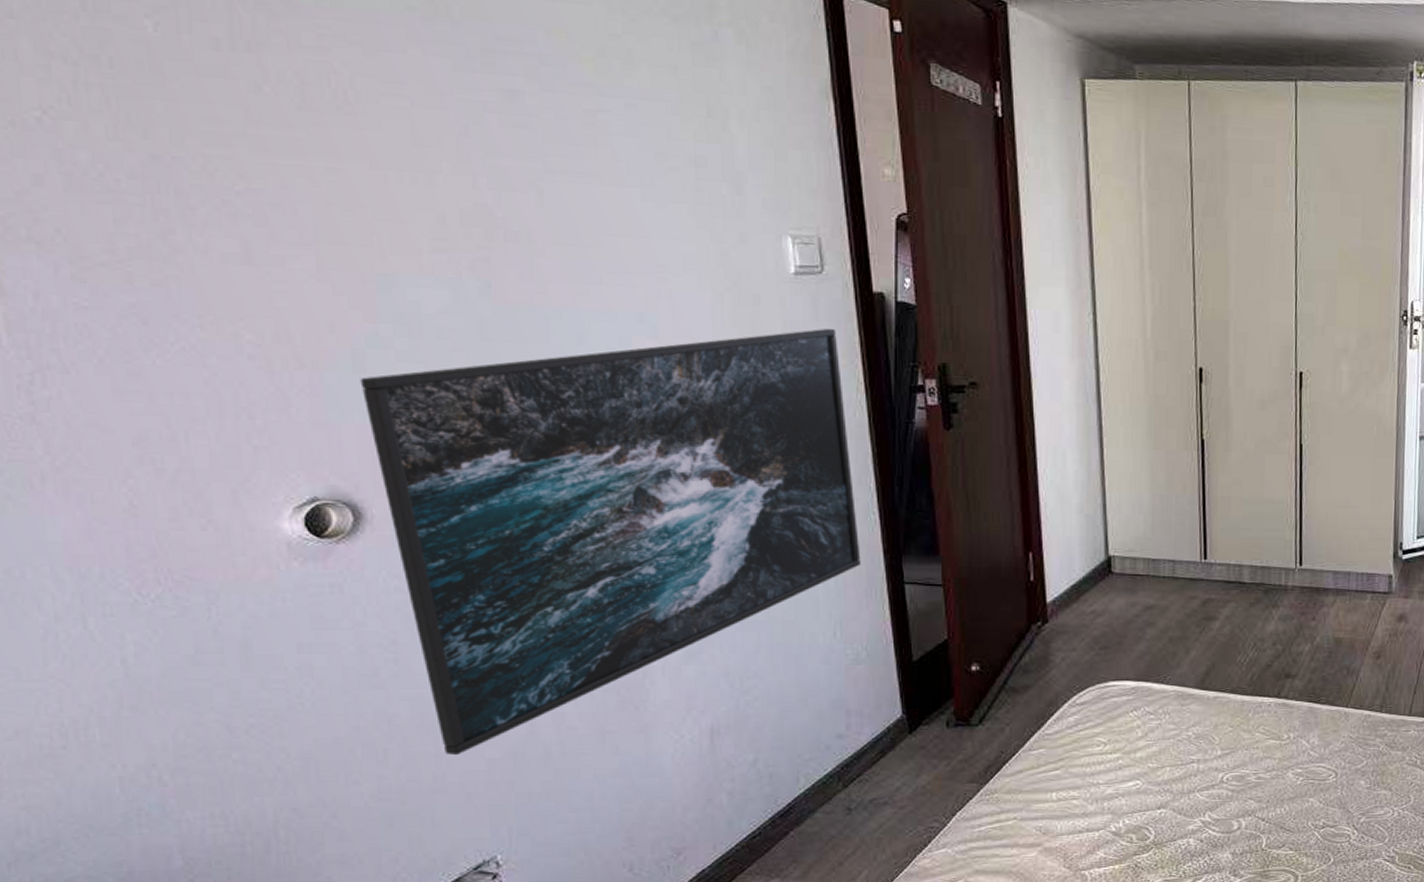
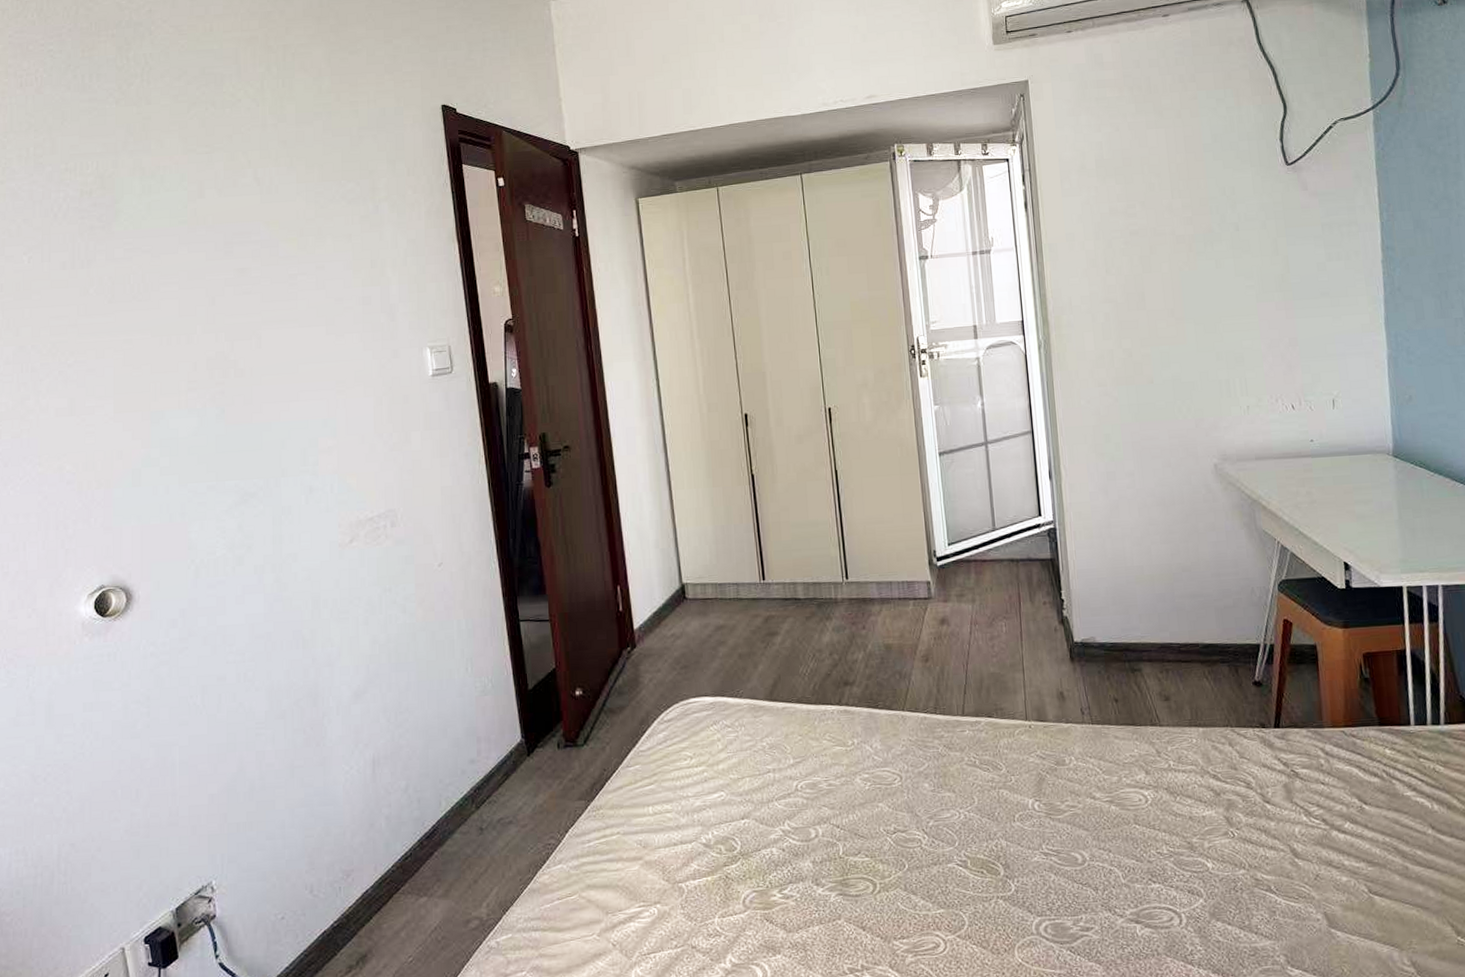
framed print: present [360,328,861,756] -> none [136,414,485,793]

